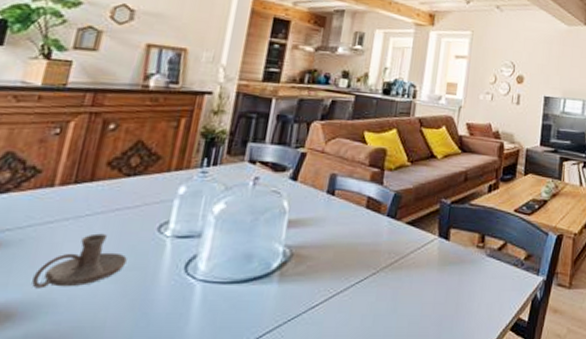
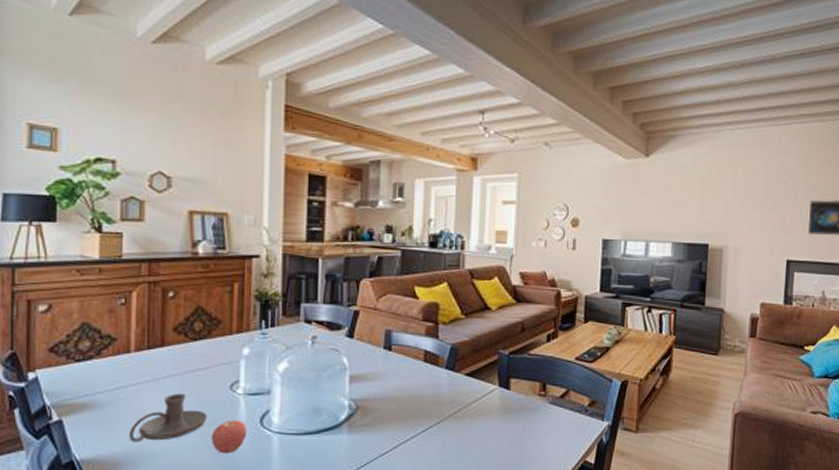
apple: none [126,265,170,304] -> present [211,420,248,454]

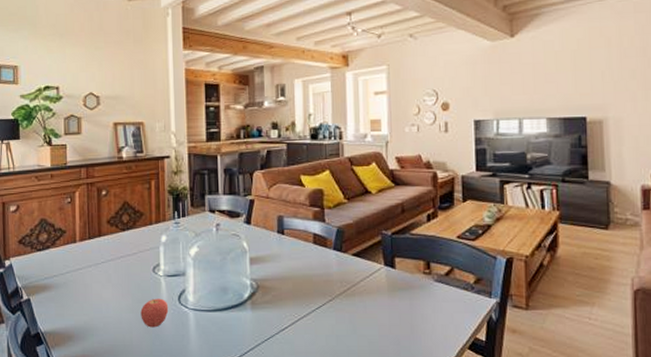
candle holder: present [129,393,207,442] -> none [78,276,136,318]

